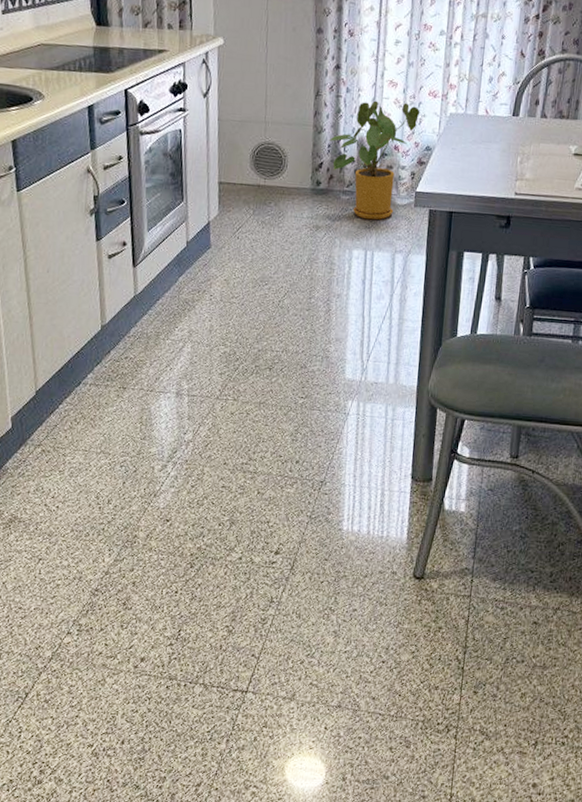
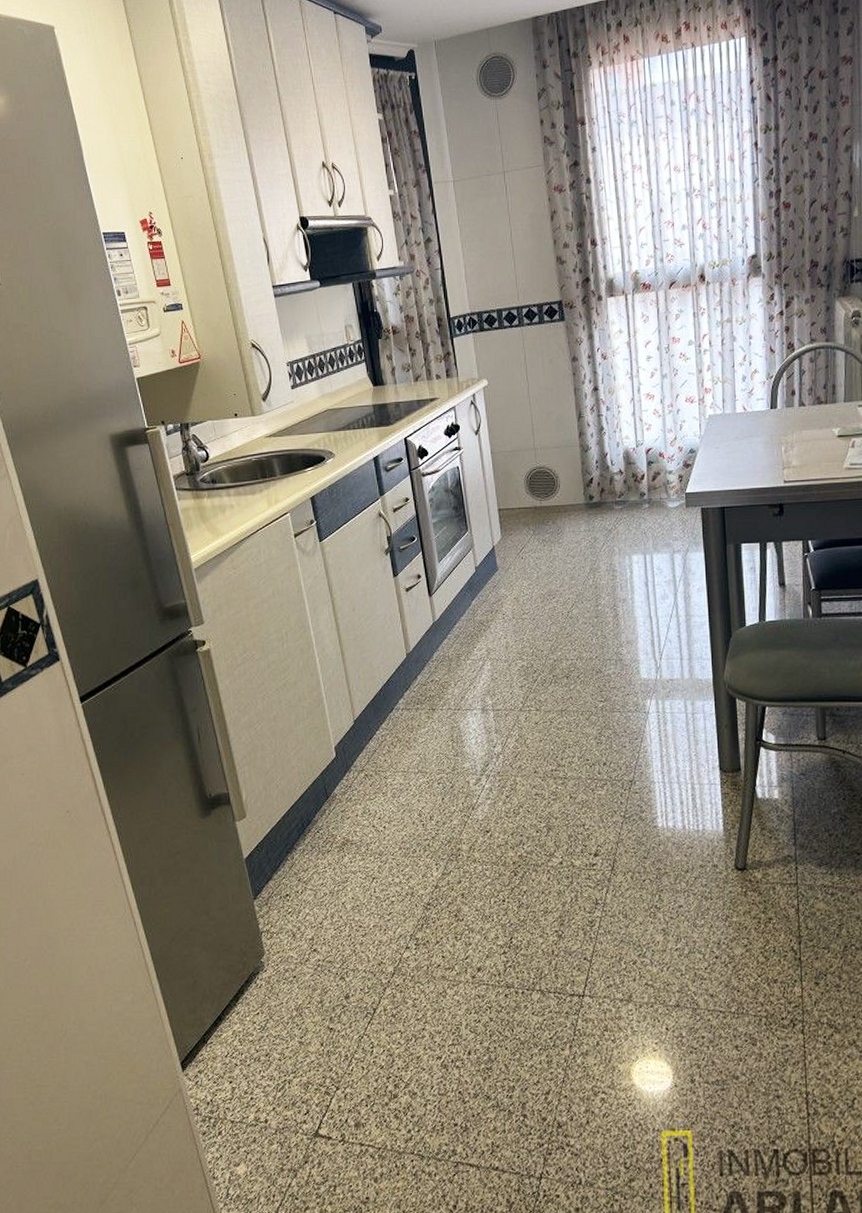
house plant: present [328,100,420,220] -> none [595,412,680,525]

